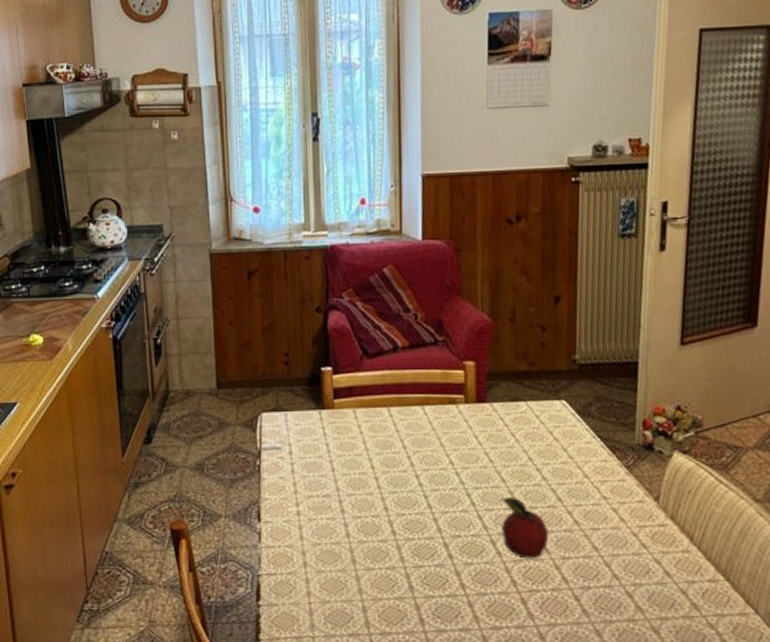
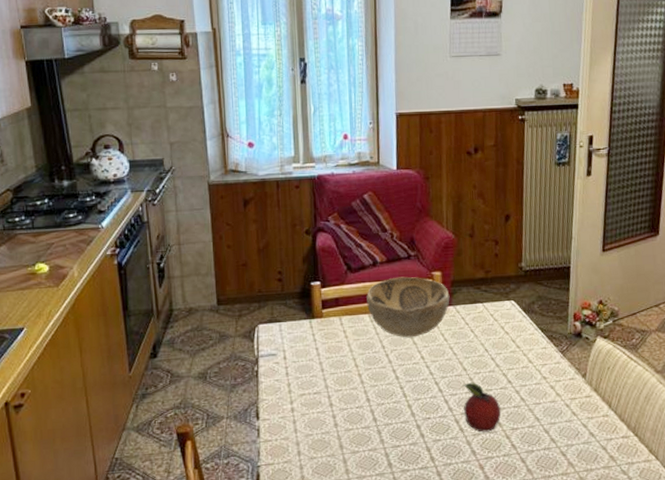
decorative bowl: none [385,365,485,438] -> present [366,276,450,338]

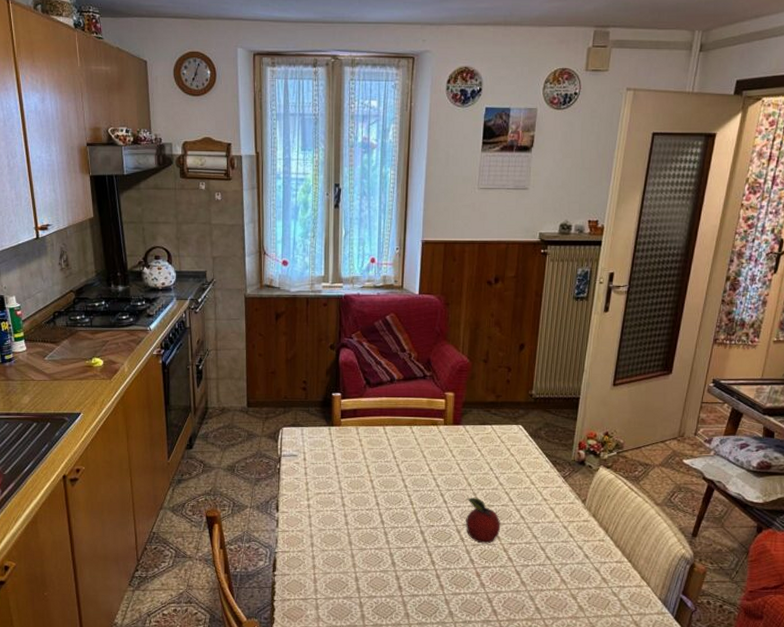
decorative bowl: present [366,276,450,338] -> none [382,394,461,451]

